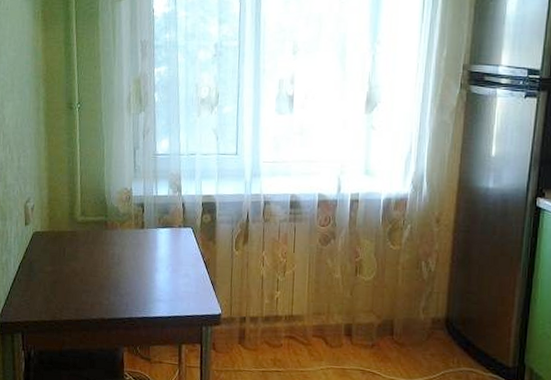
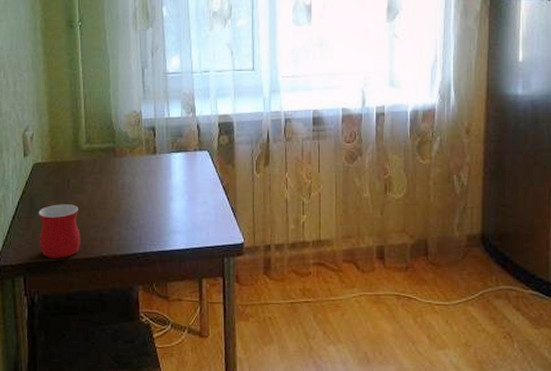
mug: none [36,269,74,319] -> present [38,204,81,258]

